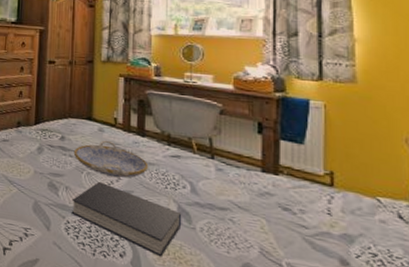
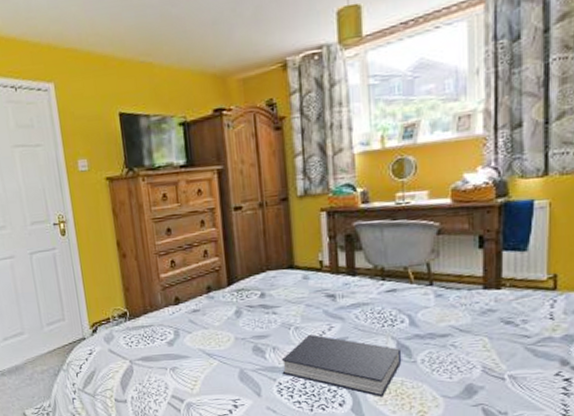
serving tray: present [73,140,149,178] -> none [277,287,363,326]

